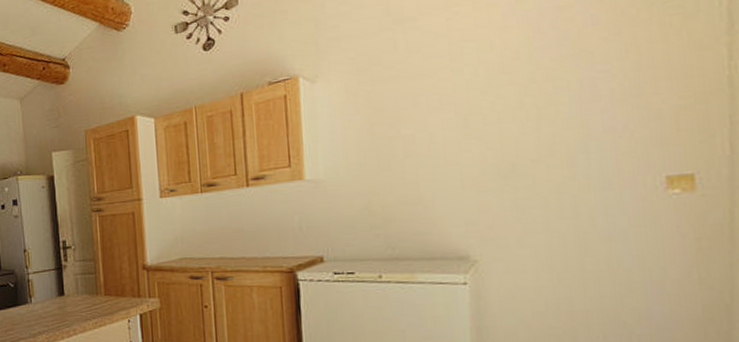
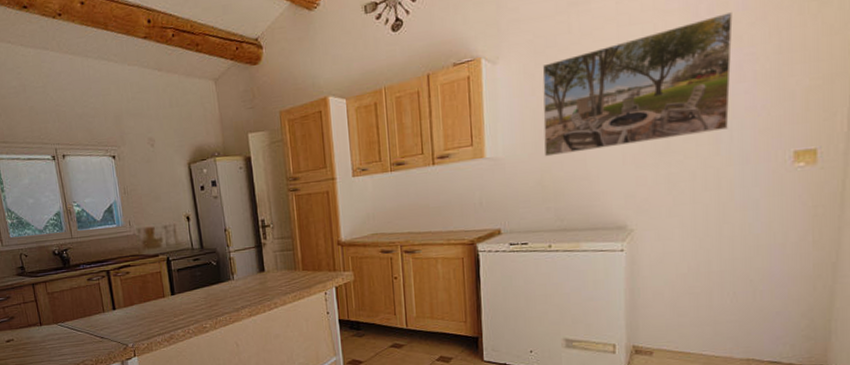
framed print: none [366,26,584,179] -> present [542,11,733,157]

